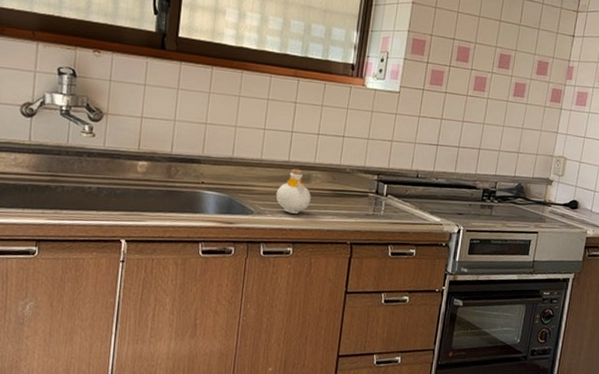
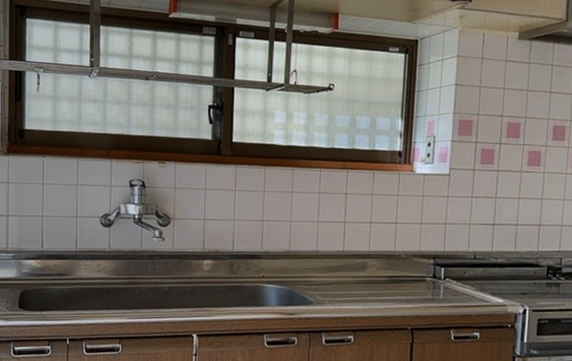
bottle: present [275,168,311,214] -> none [333,258,368,302]

